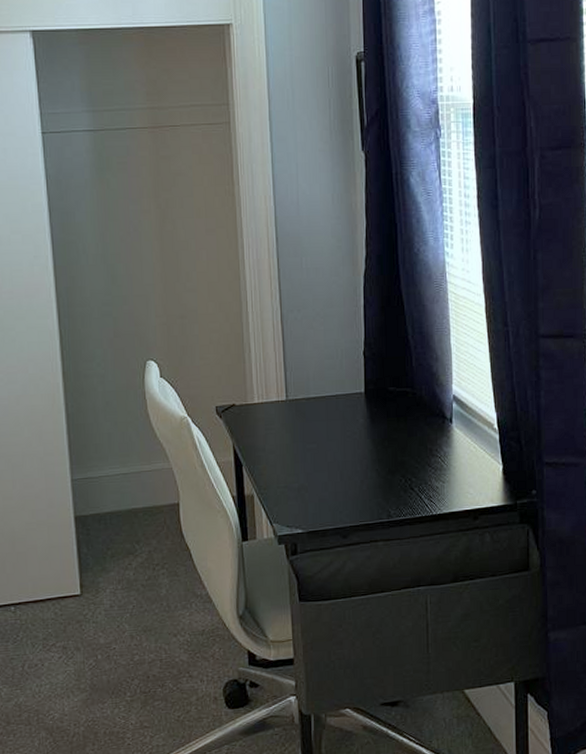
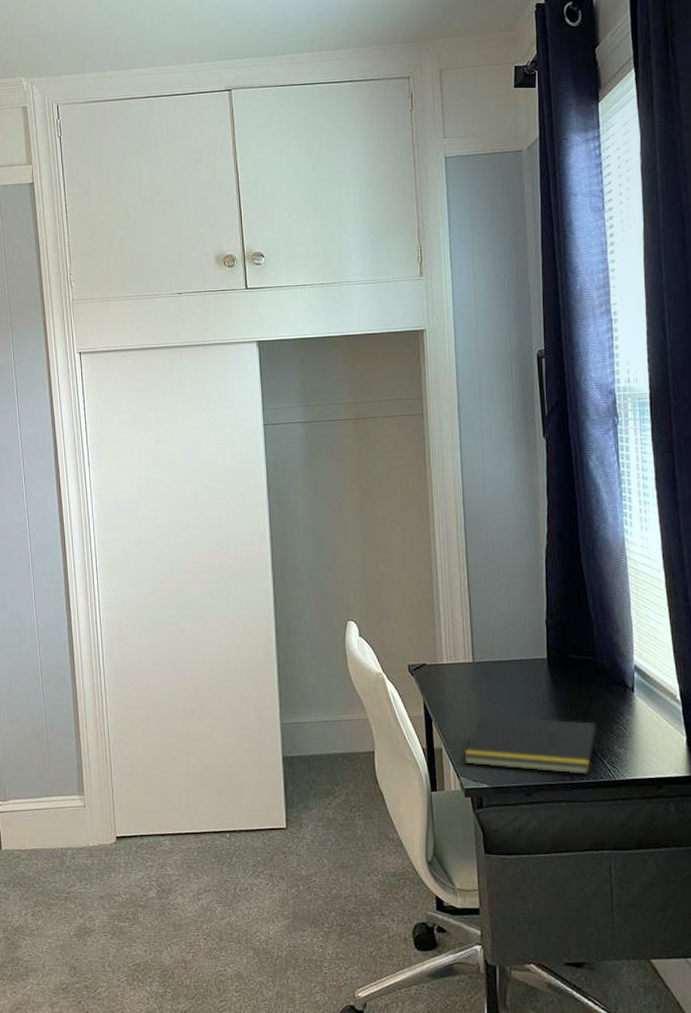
notepad: none [276,455,414,512] -> present [463,715,597,776]

